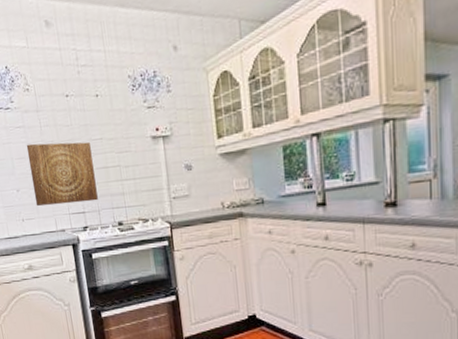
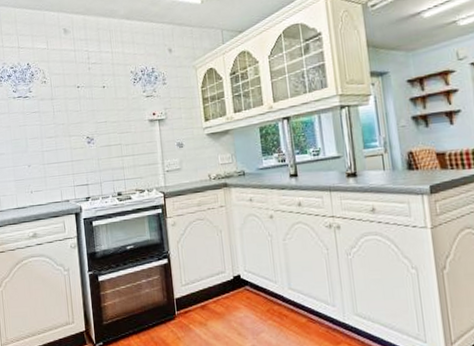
wall art: present [26,141,98,207] -> none [40,124,101,180]

